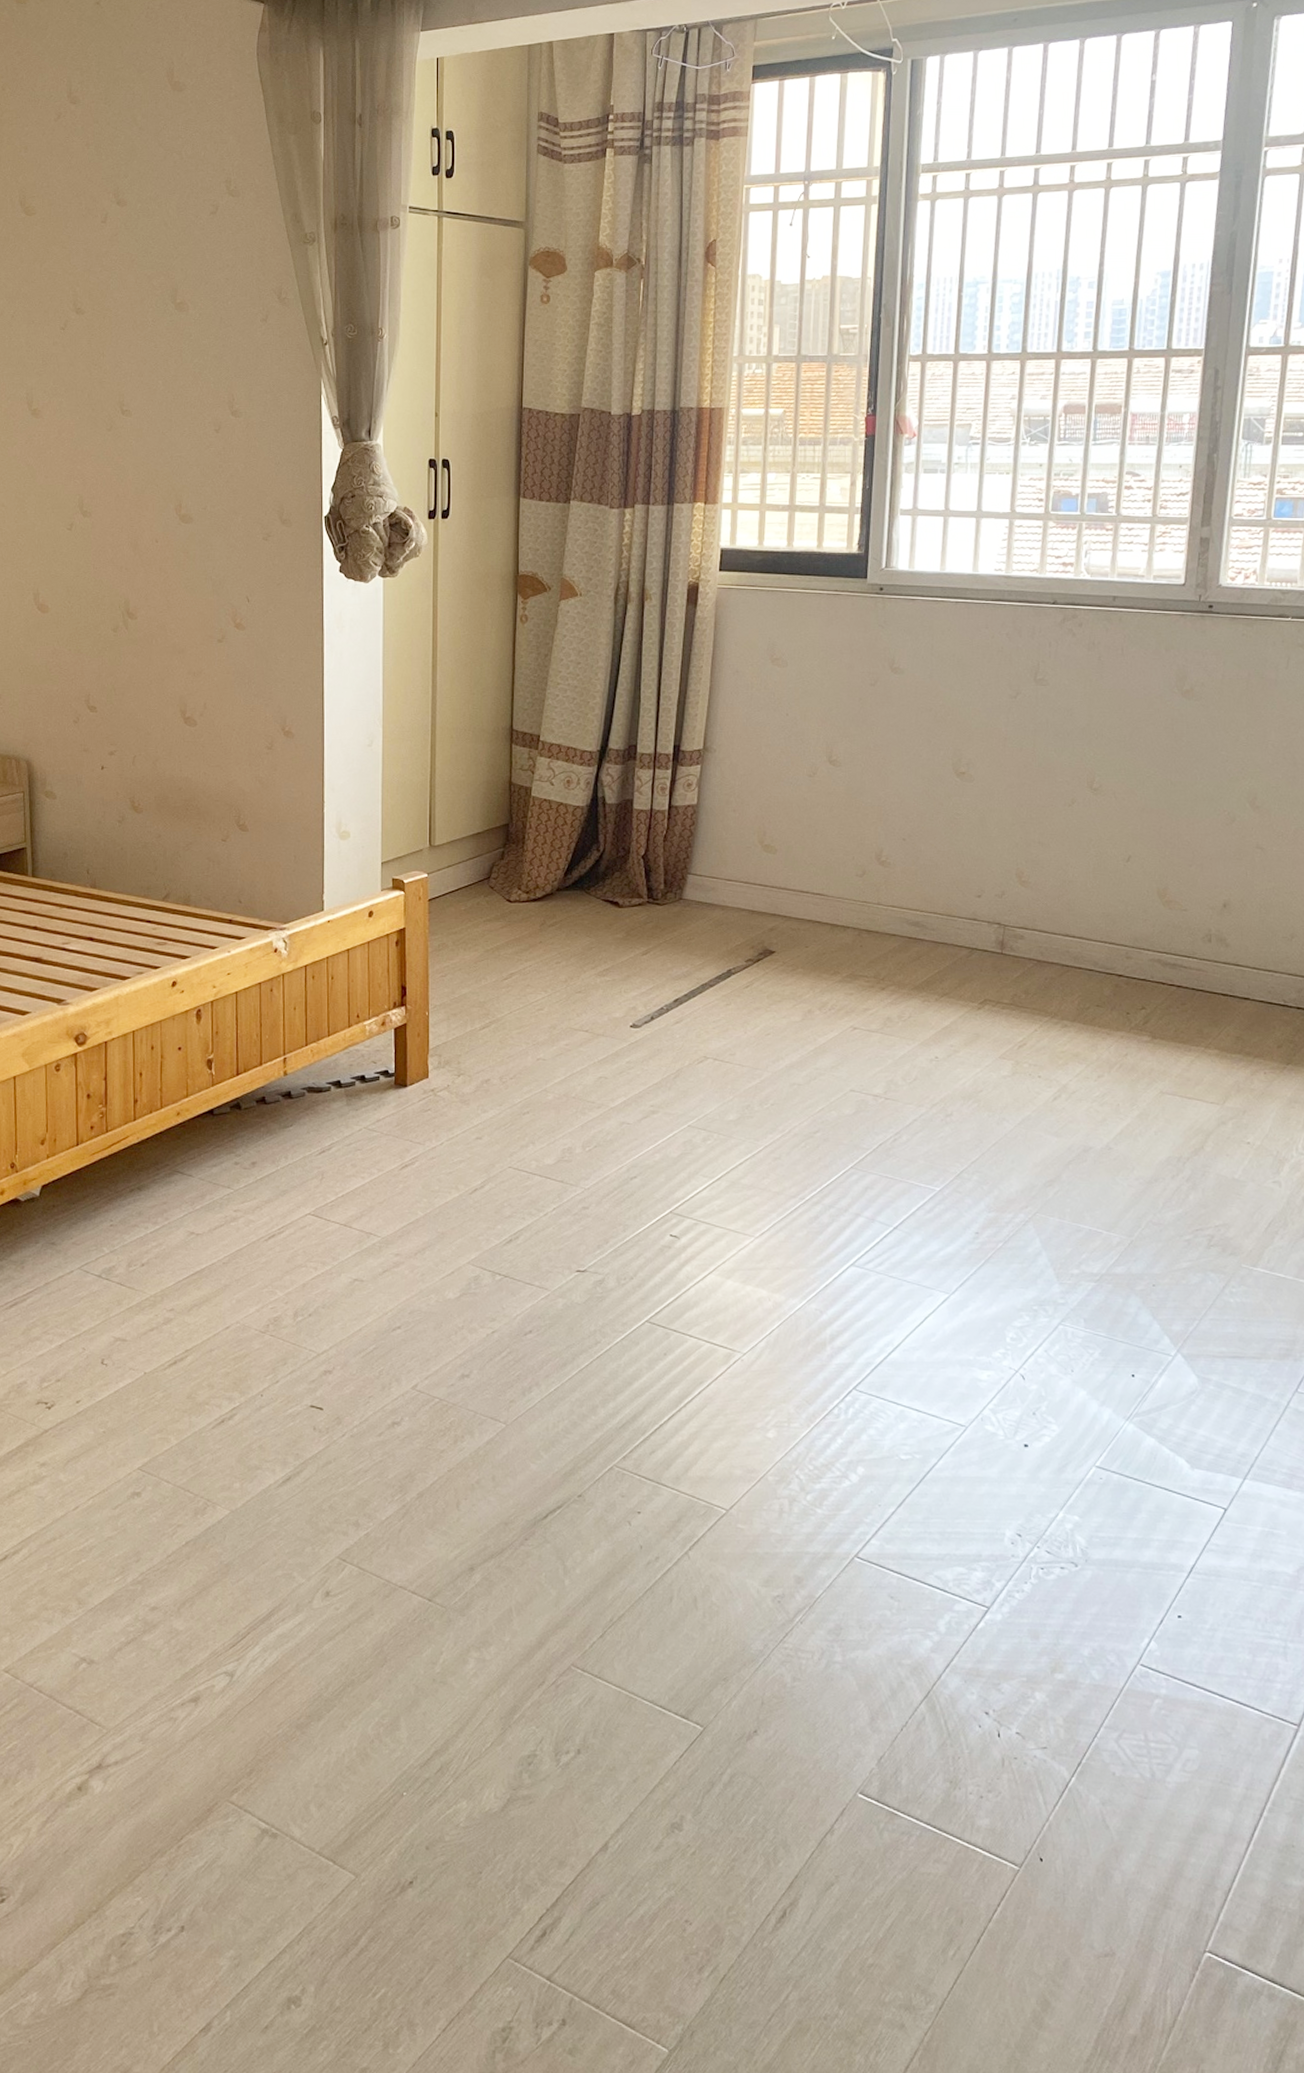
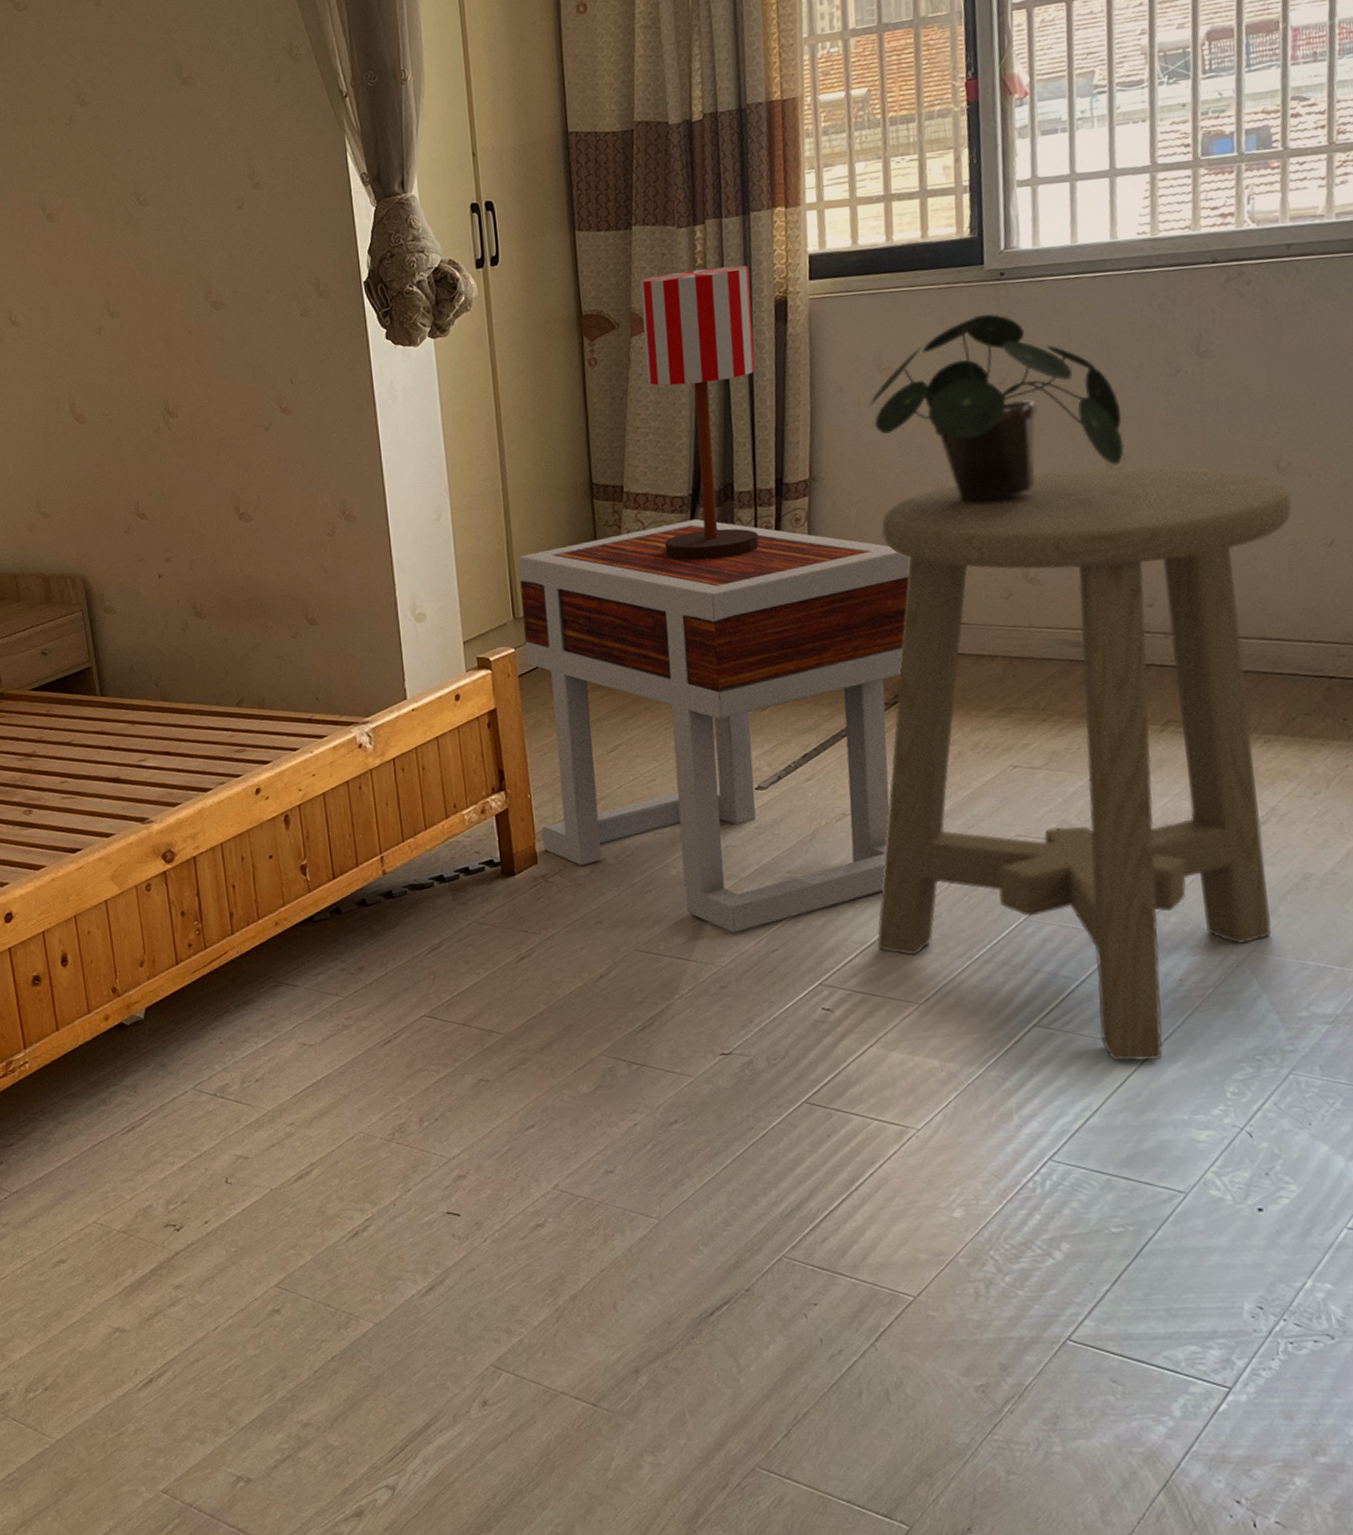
side table: none [435,774,783,1158] -> present [518,519,911,932]
table lamp: none [571,548,668,812] -> present [640,265,759,561]
stool: none [723,768,1100,1305] -> present [877,466,1292,1062]
potted plant: none [759,622,969,786] -> present [868,313,1124,502]

